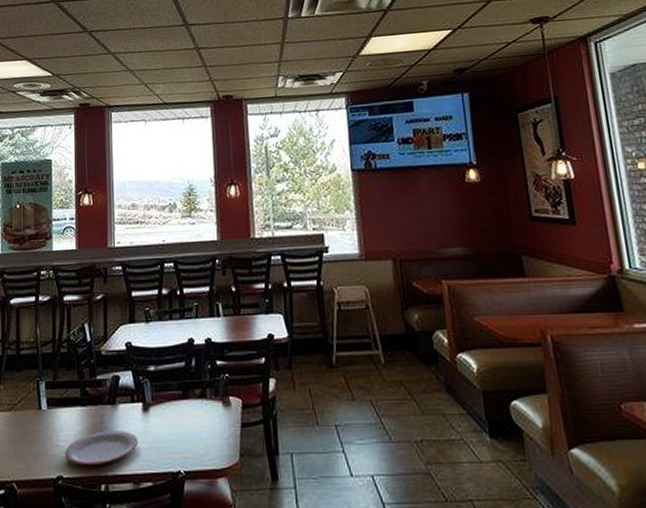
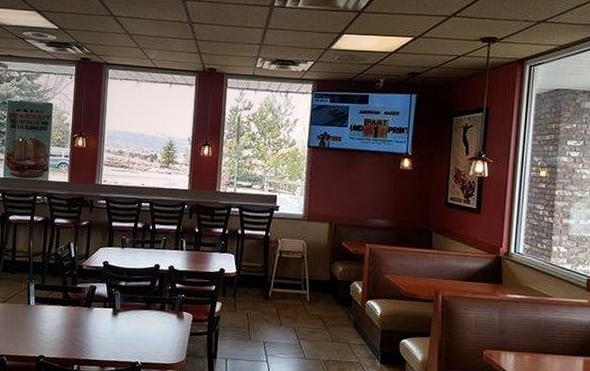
plate: present [65,430,139,465] -> none [46,326,107,351]

